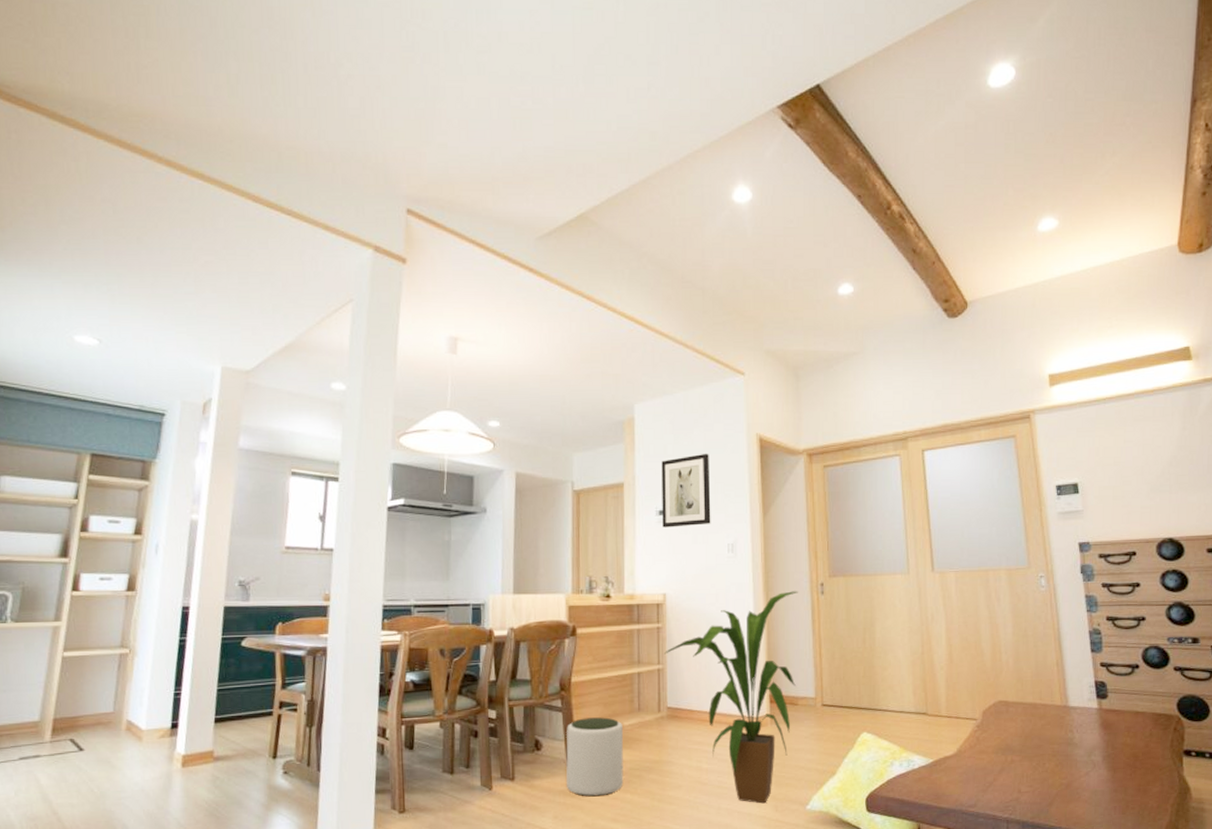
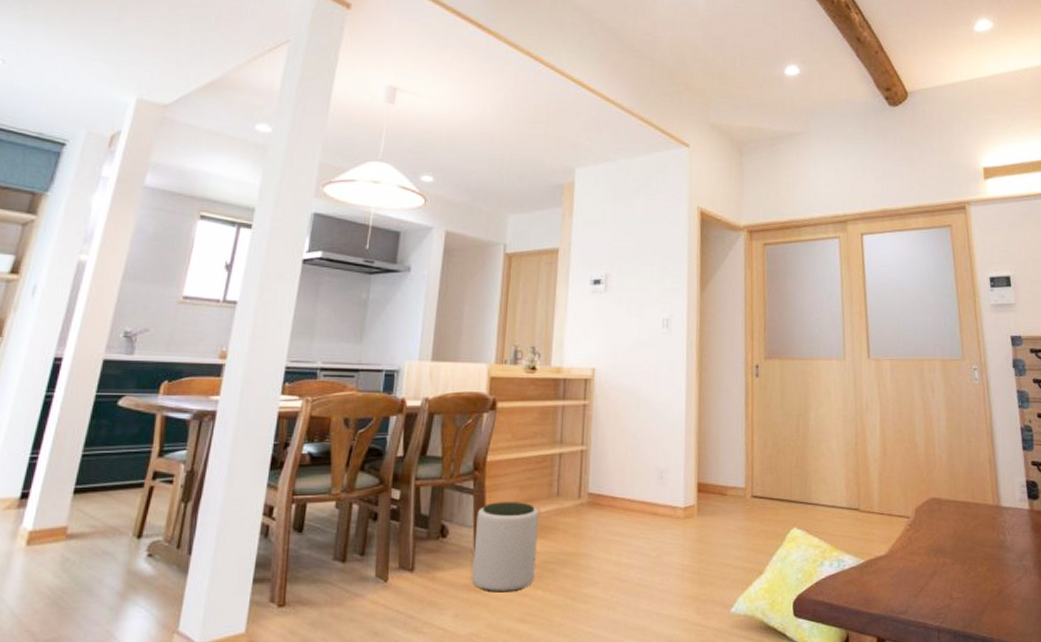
wall art: present [661,453,711,528] -> none [596,223,649,299]
house plant: present [664,591,798,804] -> none [589,372,732,605]

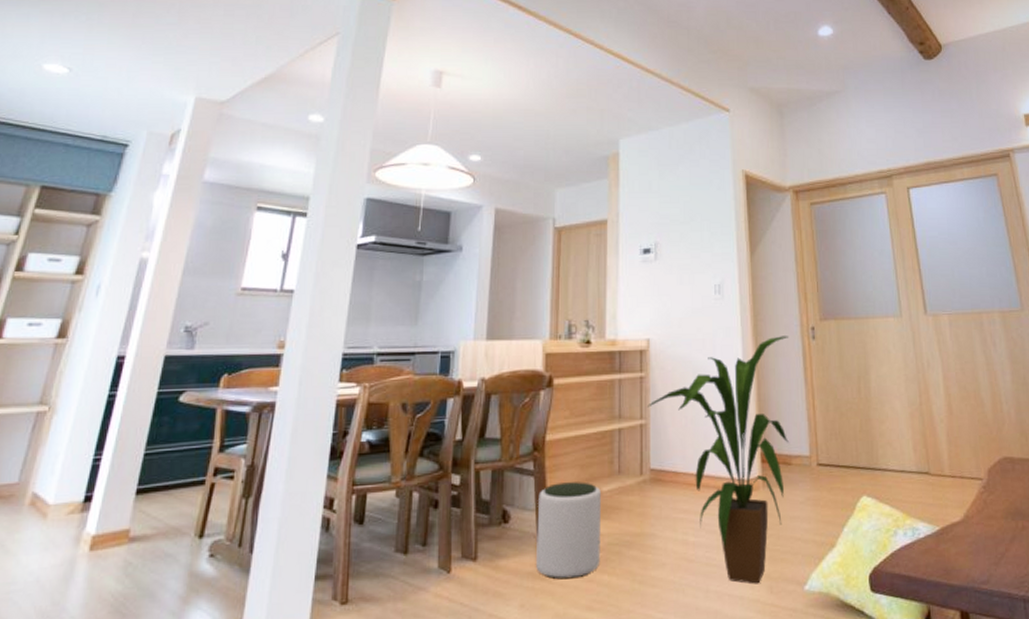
house plant: none [589,372,732,605] -> present [648,336,789,584]

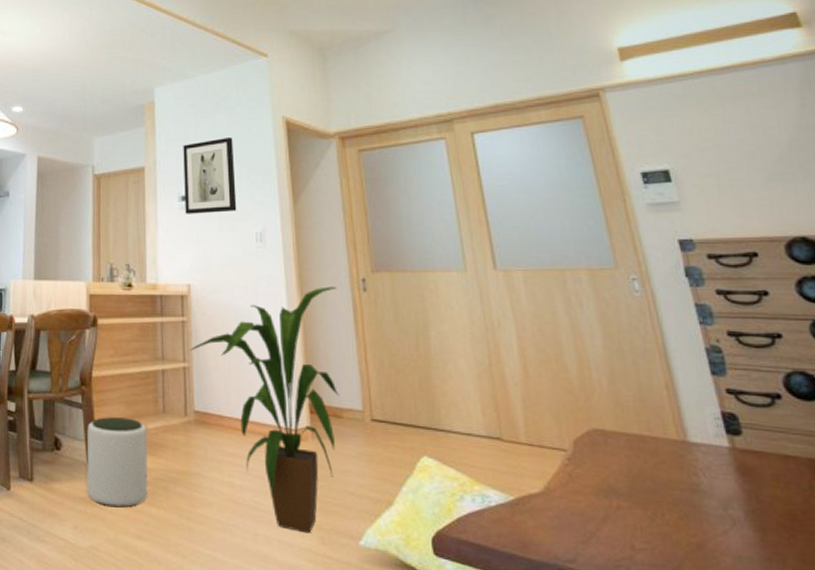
wall art: none [646,189,697,267] -> present [183,136,237,214]

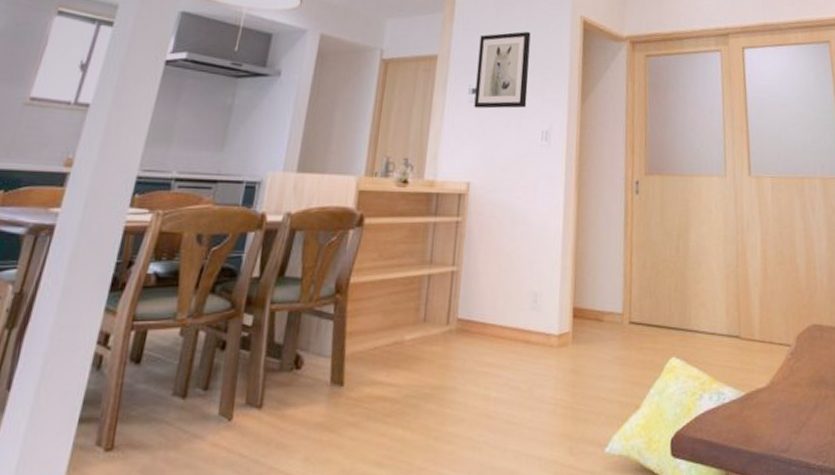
plant pot: present [86,417,148,508] -> none [325,329,403,432]
house plant: present [190,286,339,534] -> none [461,188,612,445]

